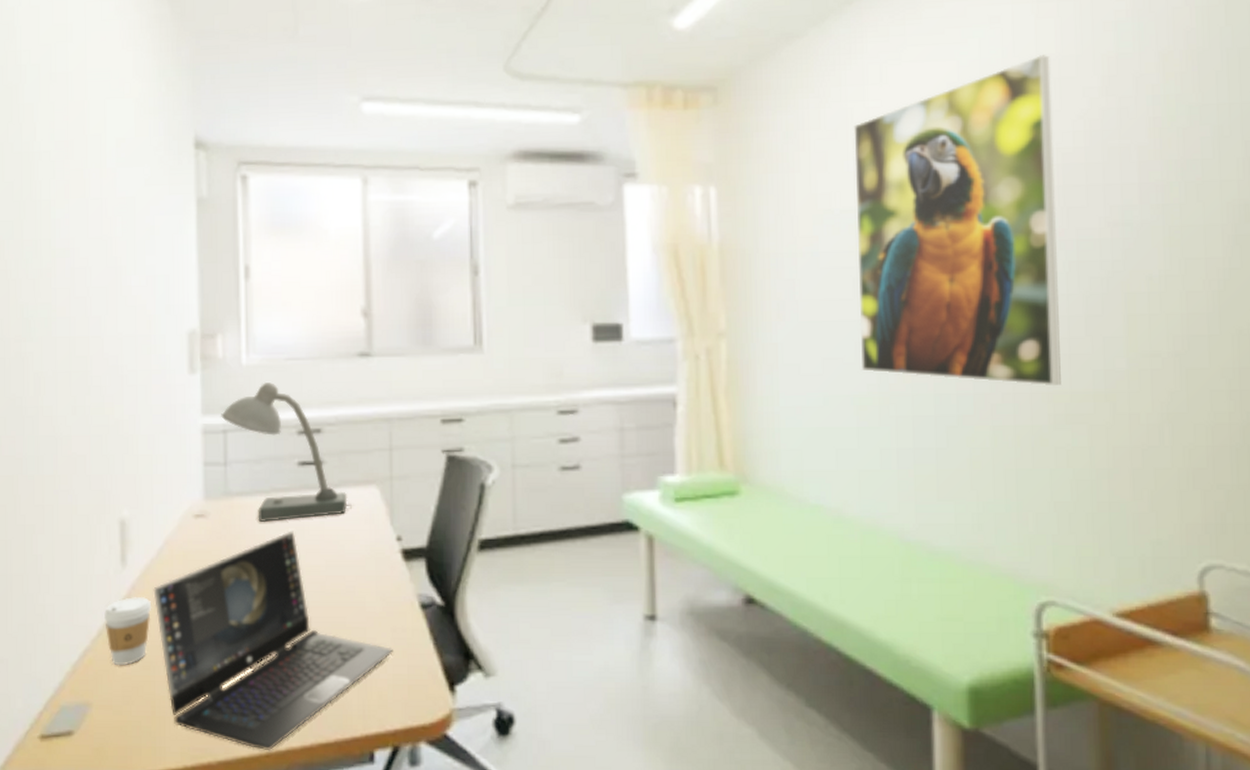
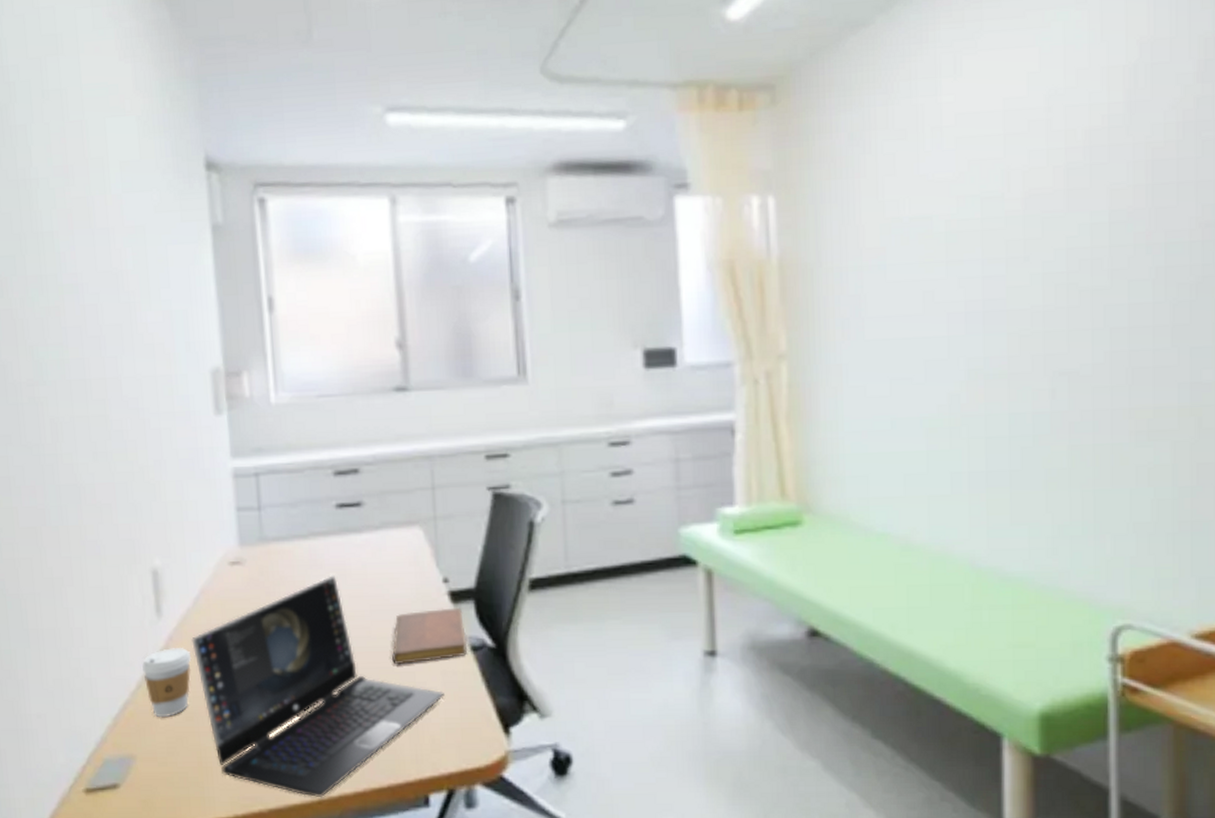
desk lamp: present [220,382,353,523] -> none [250,421,396,568]
notebook: none [343,565,418,619] -> present [391,607,468,664]
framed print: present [854,55,1061,385] -> none [925,38,1144,401]

